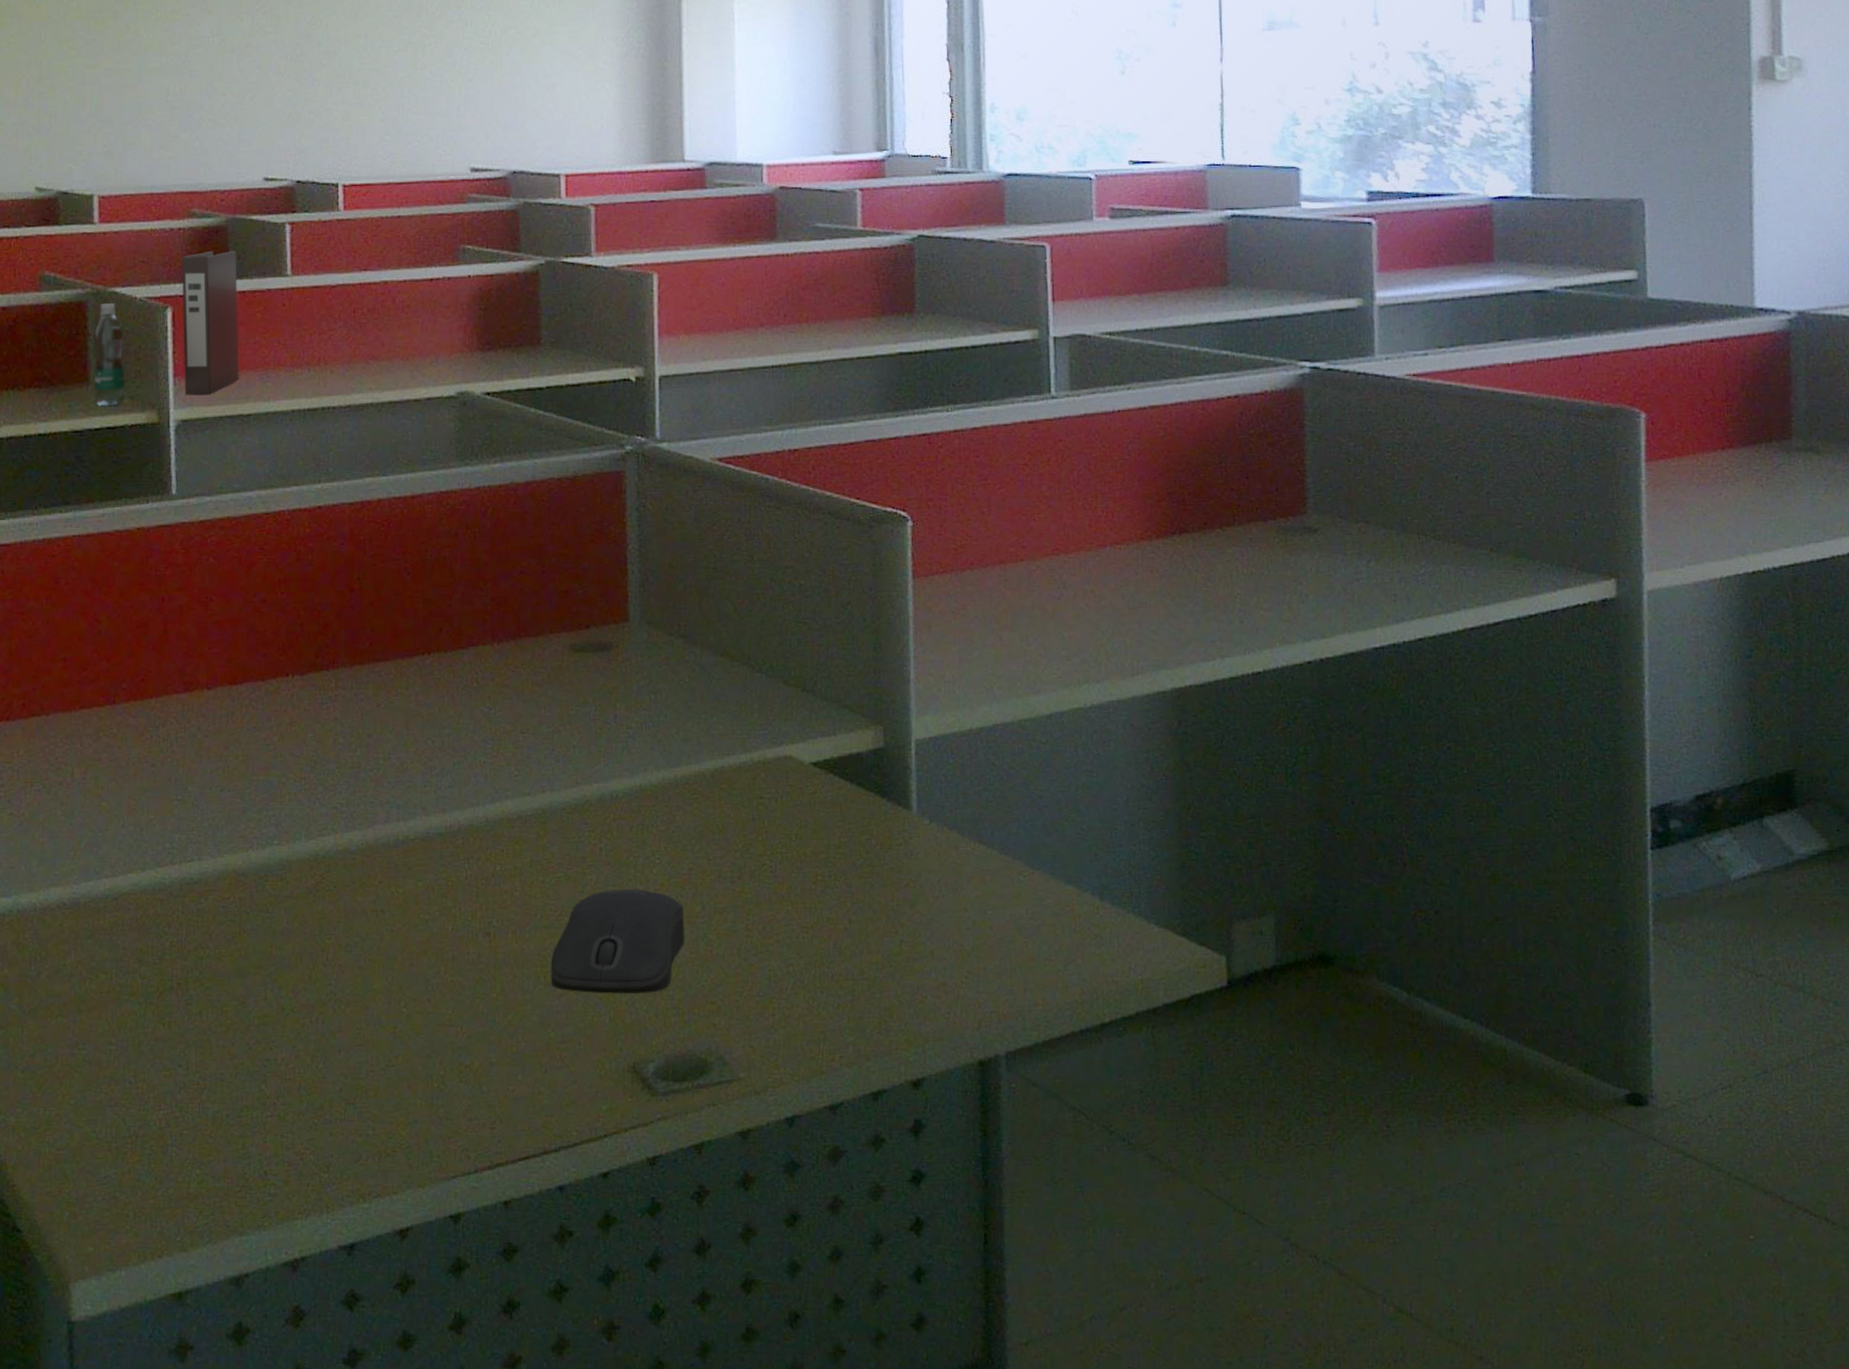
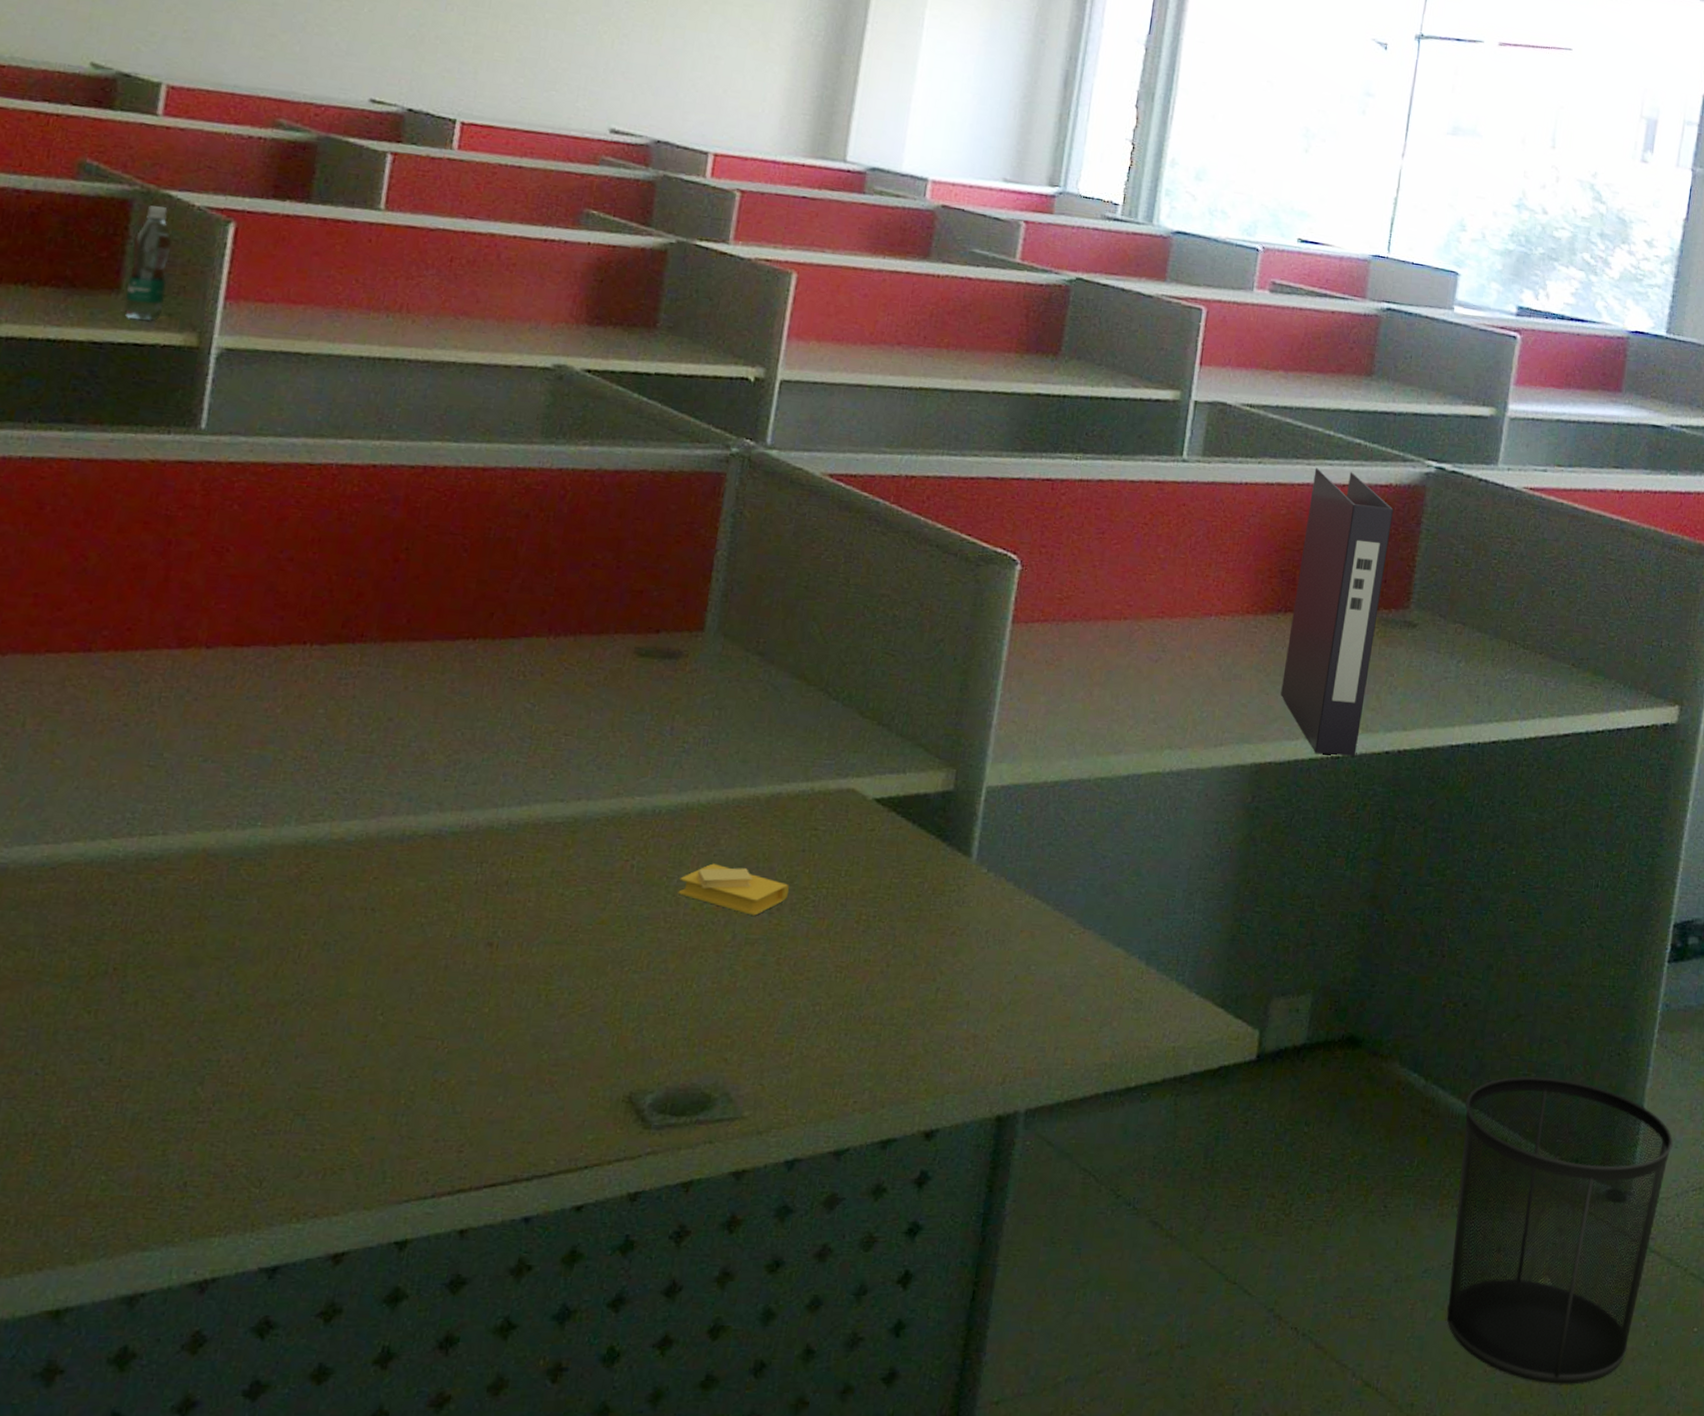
binder: present [182,250,239,395] -> none [235,168,324,325]
computer mouse: present [550,889,684,994] -> none [552,909,713,1021]
sticky notes: none [645,839,746,886] -> present [678,863,789,916]
binder: none [1185,384,1277,671] -> present [1280,468,1394,756]
waste bin: none [1454,980,1691,1302] -> present [1447,1076,1674,1384]

